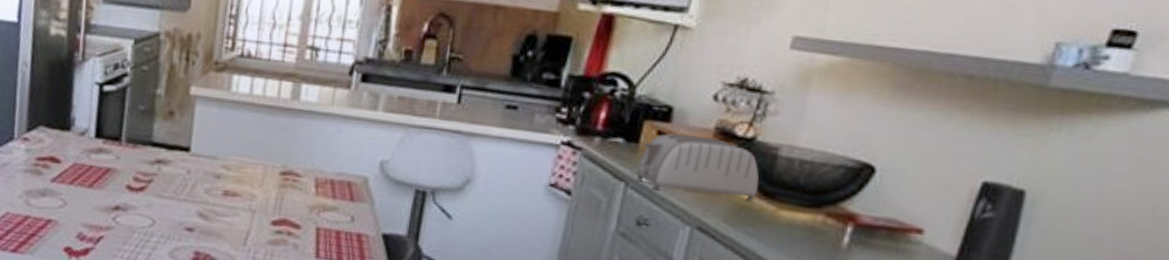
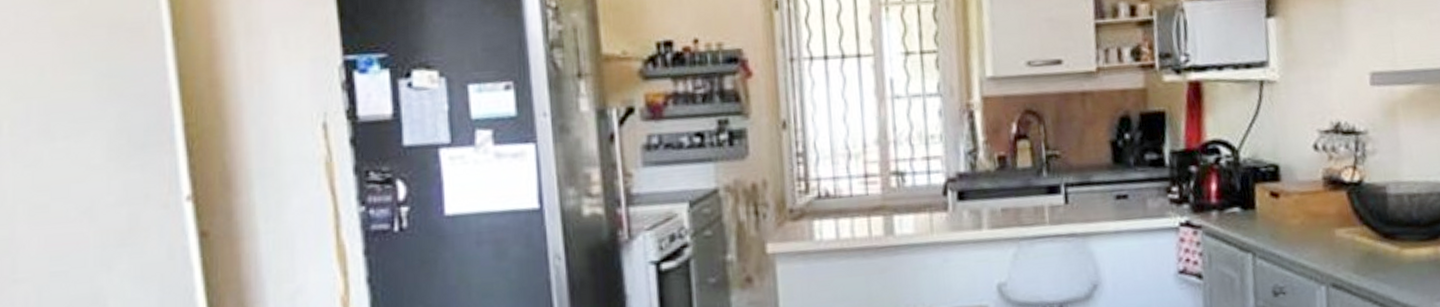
toaster: present [636,134,760,202] -> none [1259,189,1378,254]

